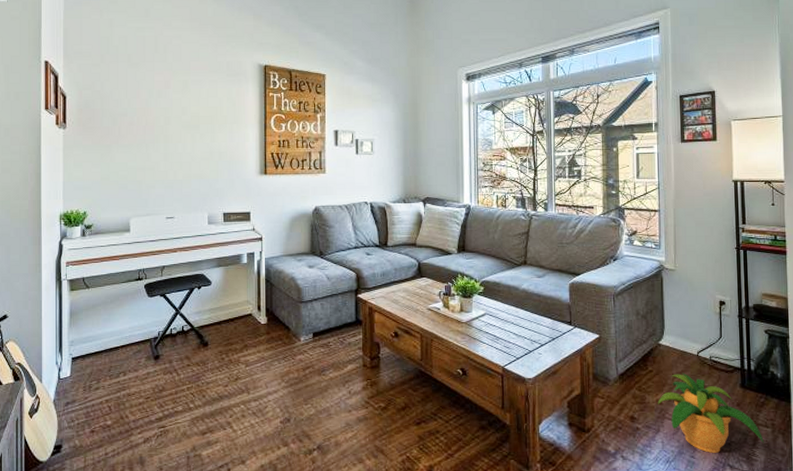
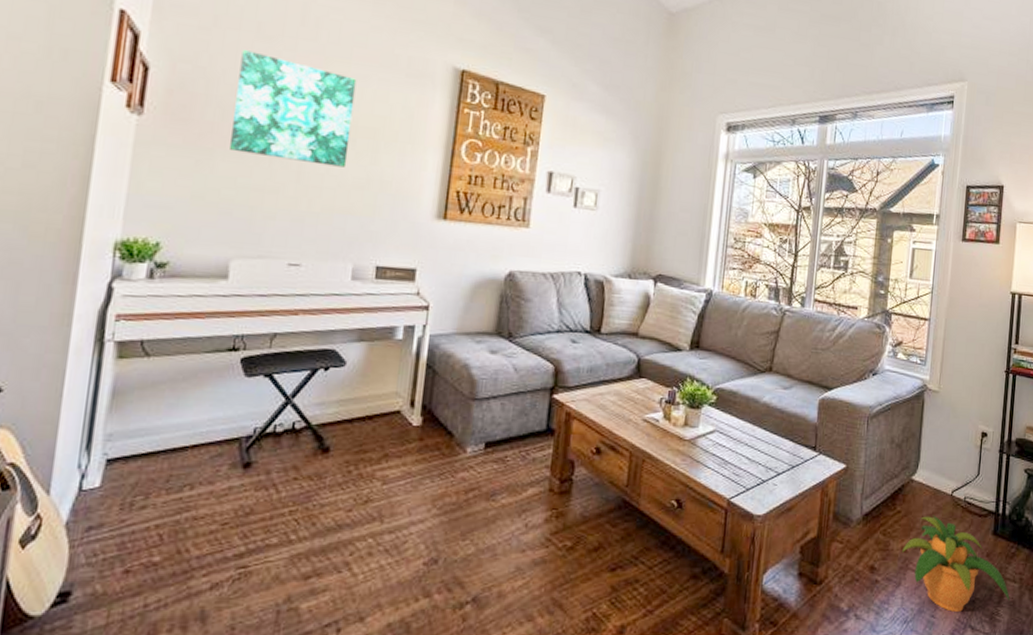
wall art: none [120,75,196,147] -> present [228,50,357,168]

